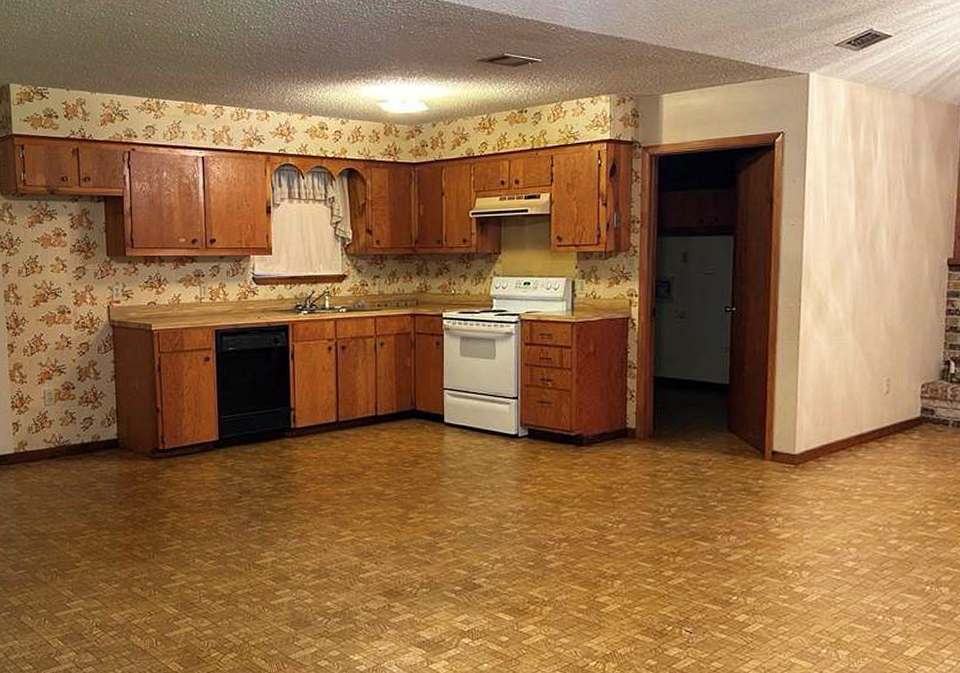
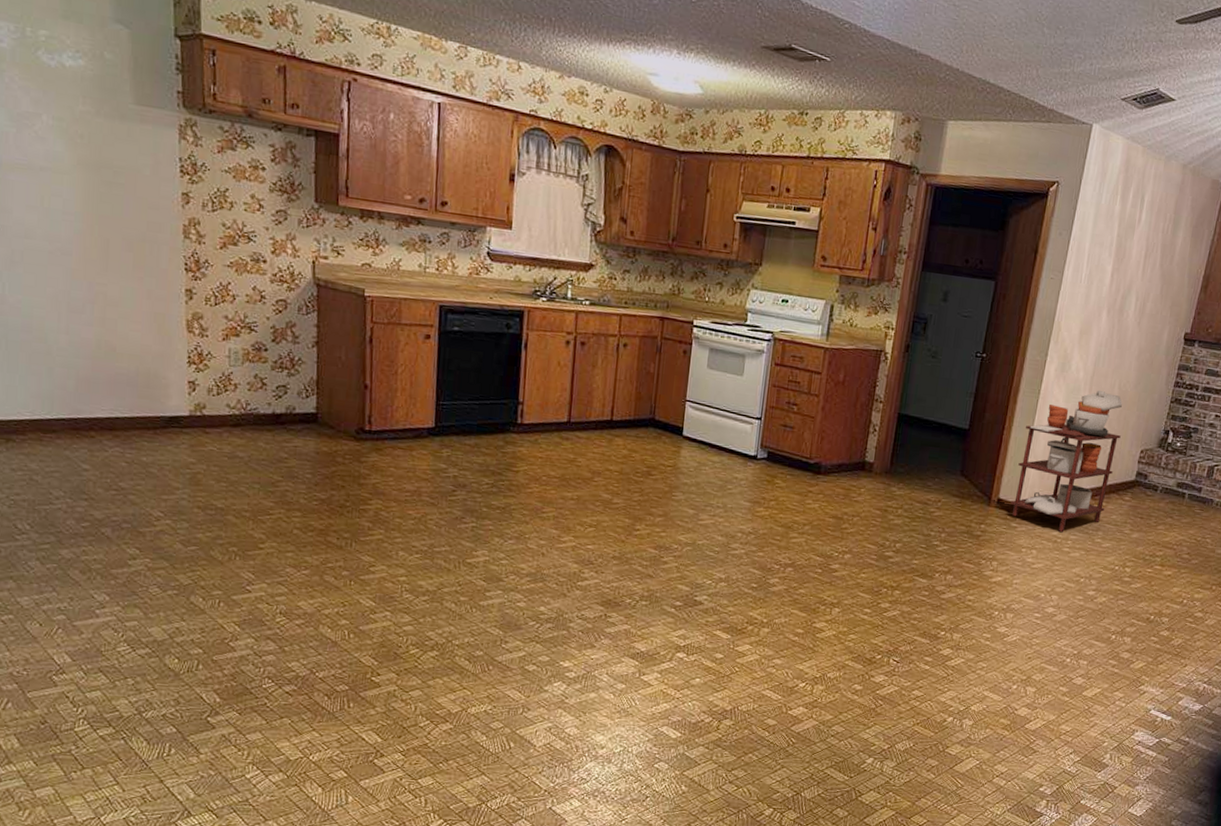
shelving unit: none [786,328,896,479] -> present [1010,389,1122,532]

